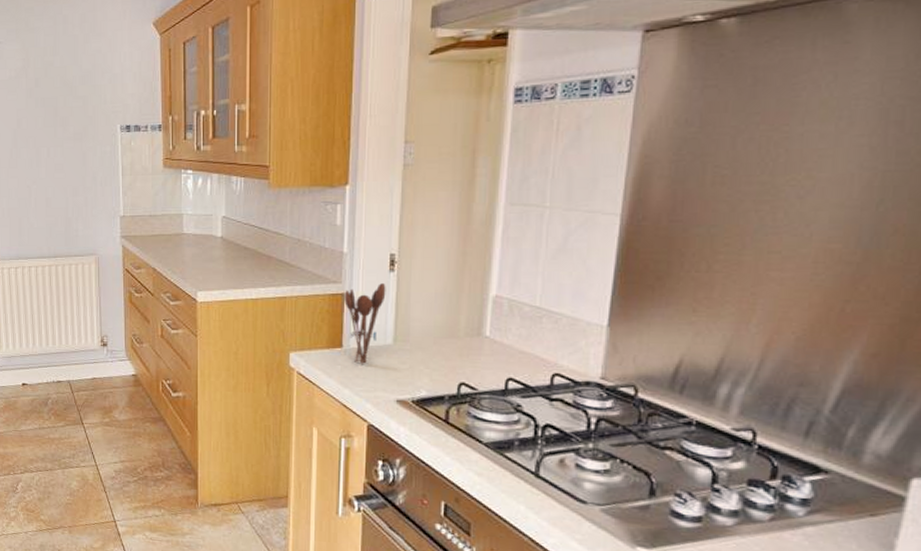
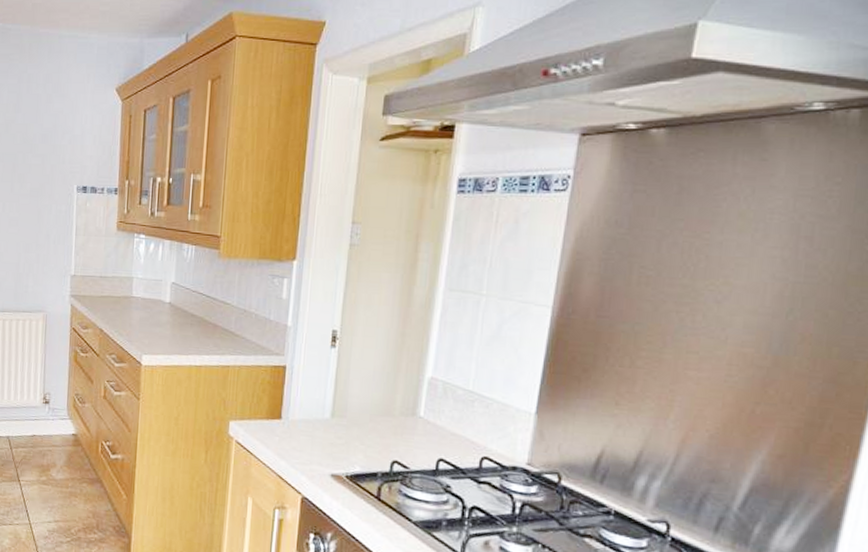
utensil holder: present [344,283,386,365] -> none [286,358,327,438]

